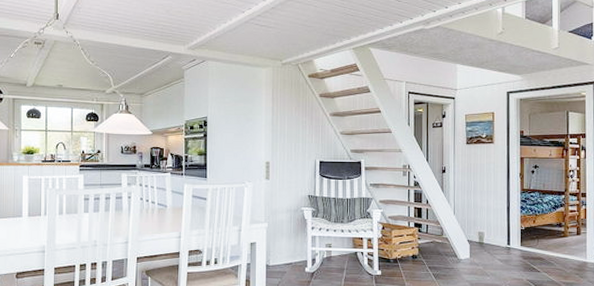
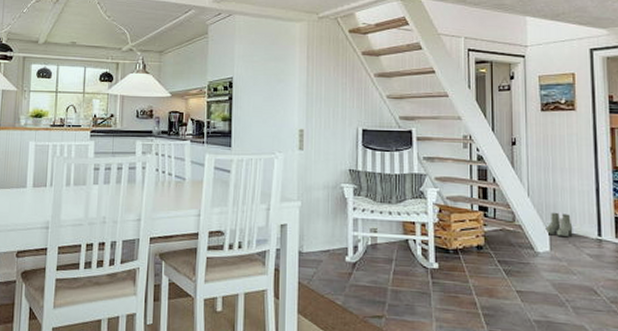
boots: none [466,226,488,247] -> present [544,212,573,238]

